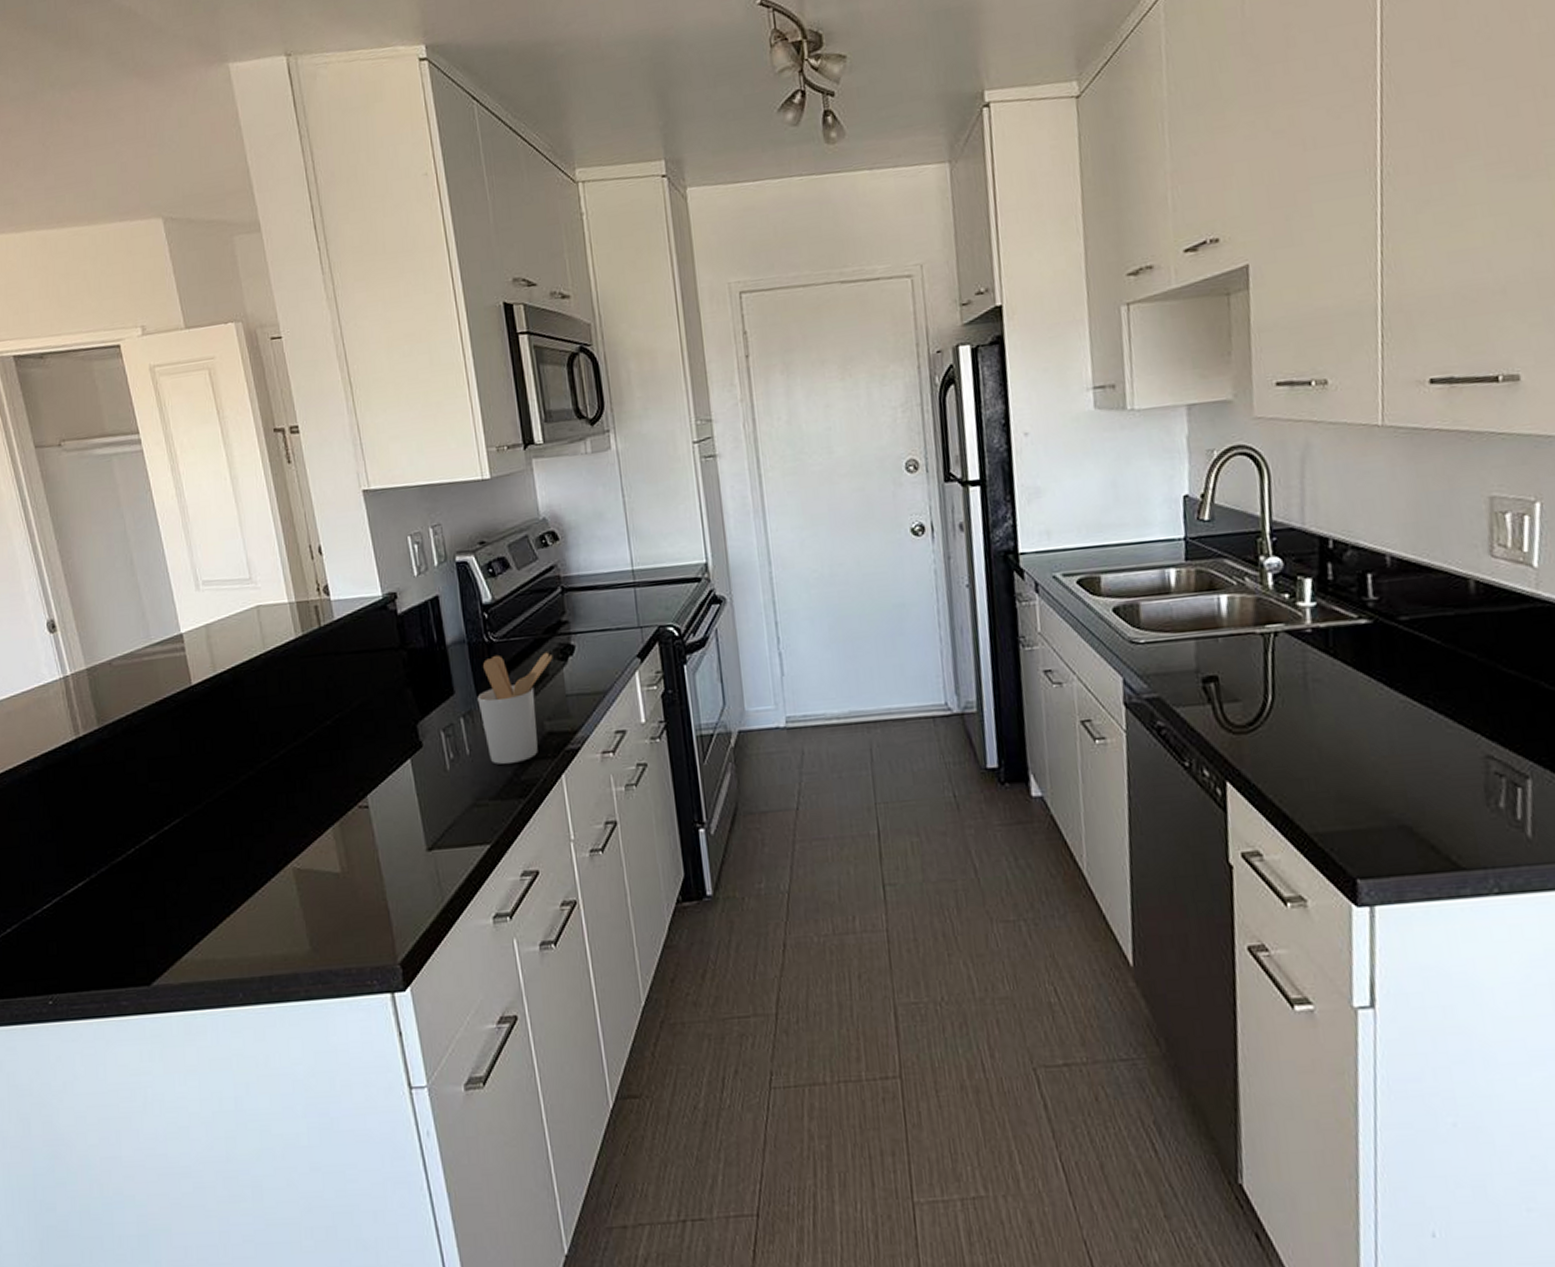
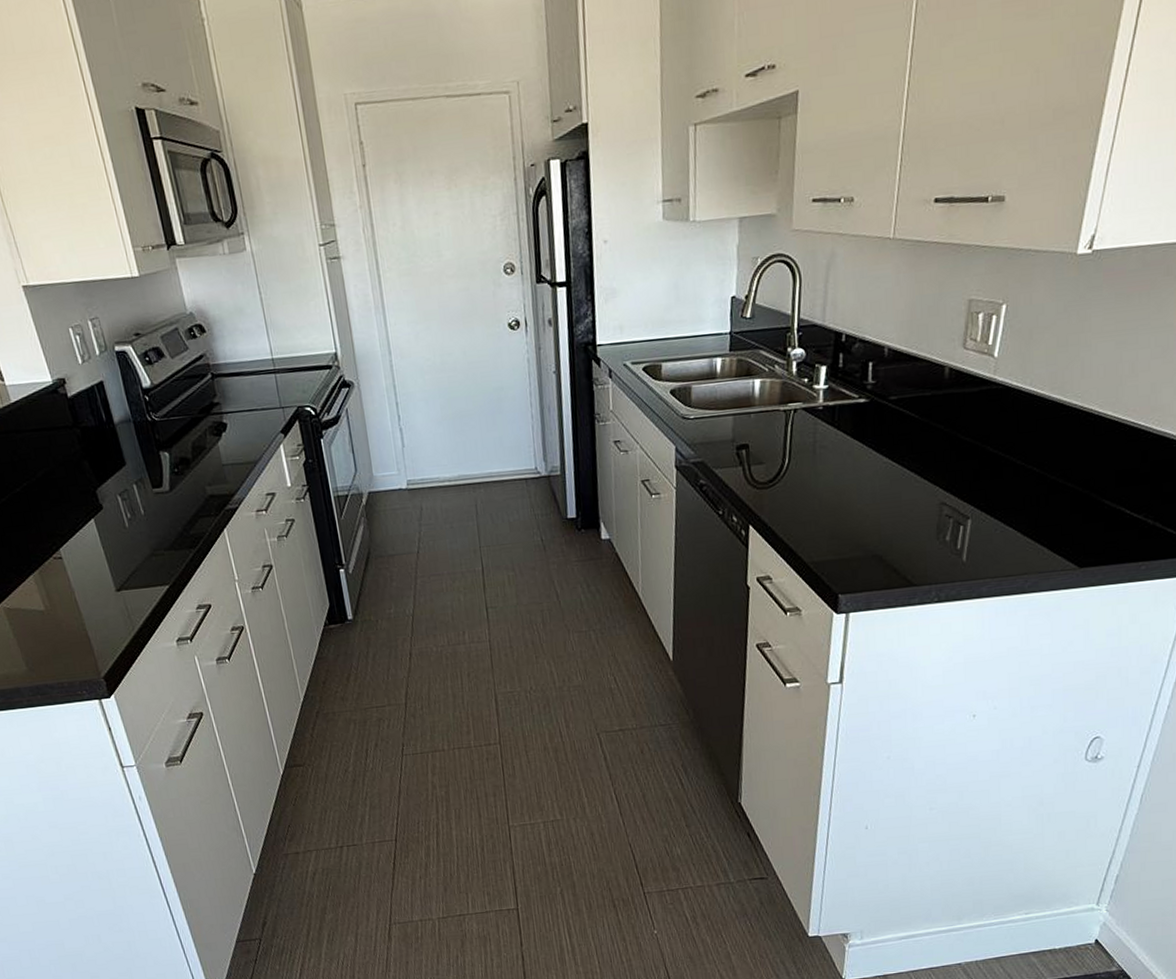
utensil holder: present [477,652,553,764] -> none [146,429,209,522]

